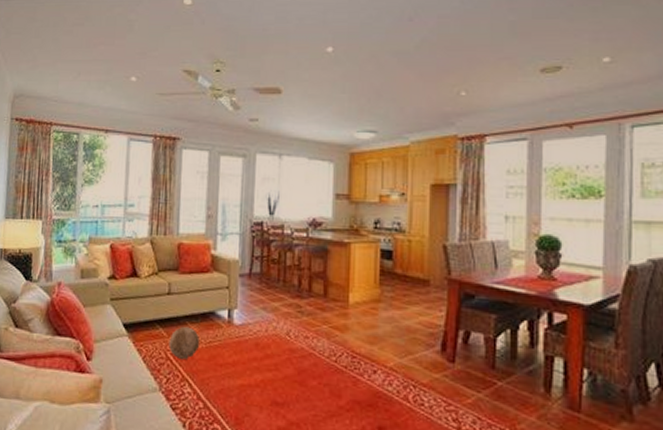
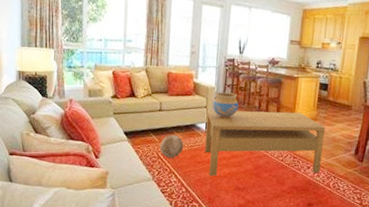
coffee table: none [228,291,395,385] -> present [204,109,326,176]
ceramic pot: none [237,266,271,302] -> present [212,92,239,118]

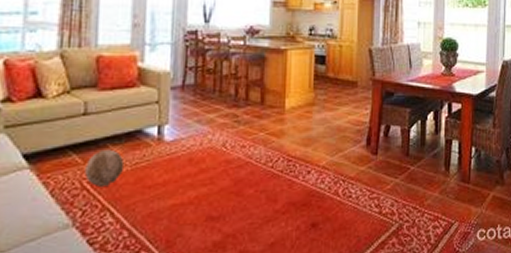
coffee table: present [204,109,326,176] -> none [157,97,328,206]
ceramic pot: present [212,92,239,118] -> none [168,78,206,115]

